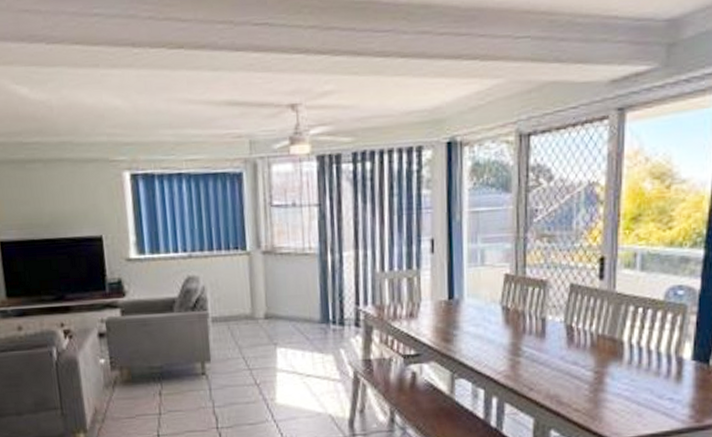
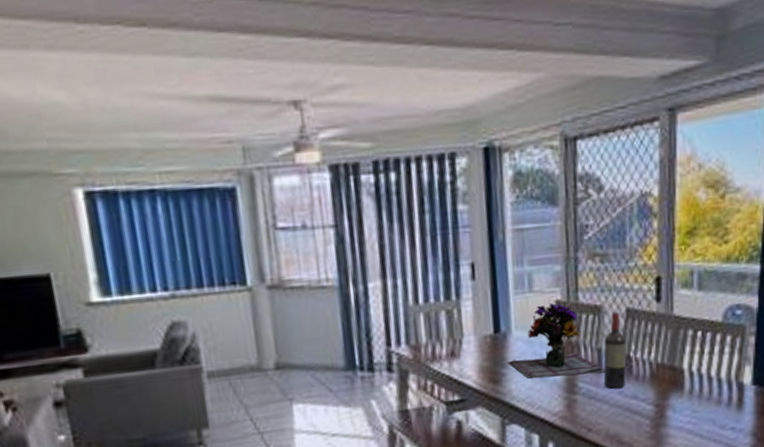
flower arrangement: none [460,274,548,340] -> present [508,301,606,379]
wine bottle: none [546,286,569,355] -> present [603,311,627,389]

